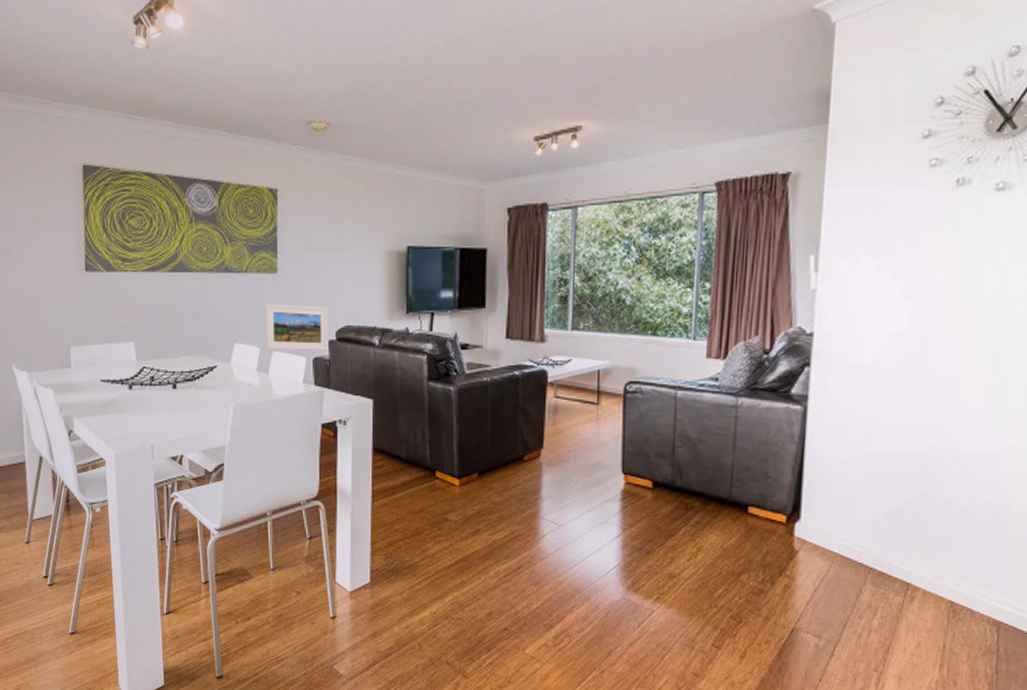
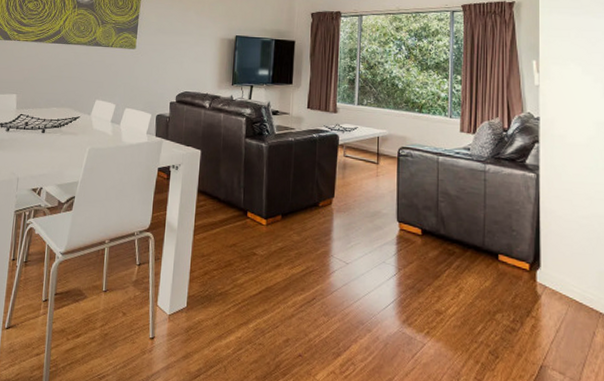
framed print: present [264,303,329,352] -> none [120,71,172,111]

